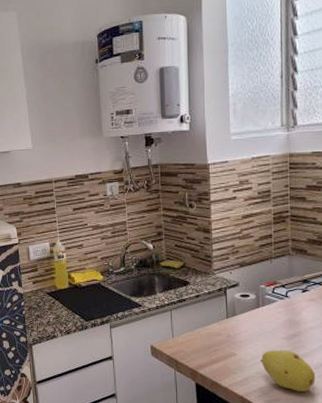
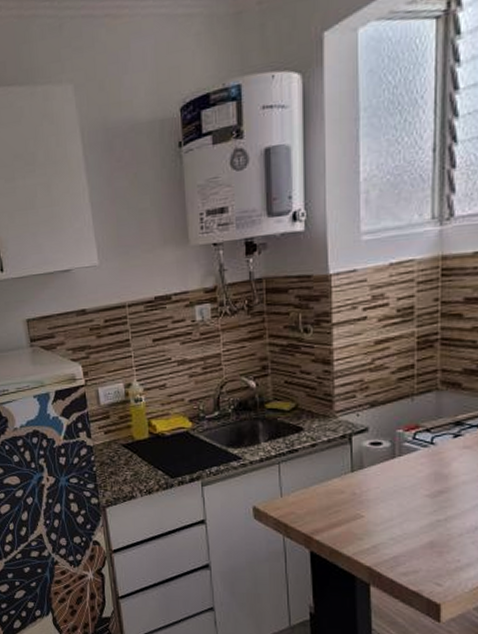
fruit: present [260,350,316,392] -> none [395,510,468,561]

